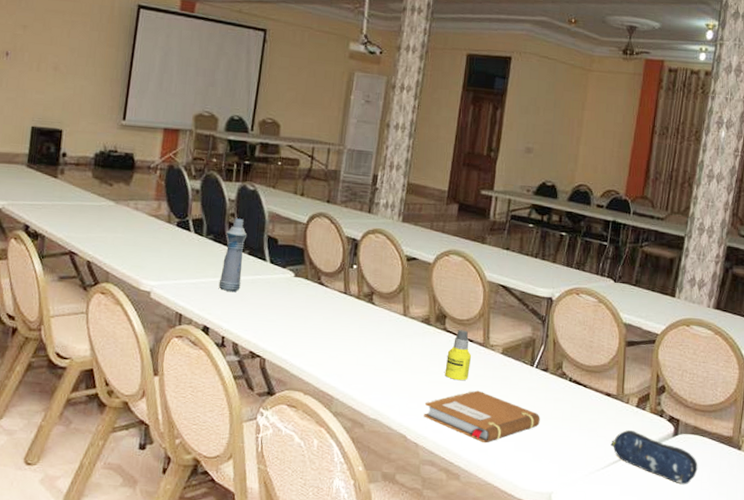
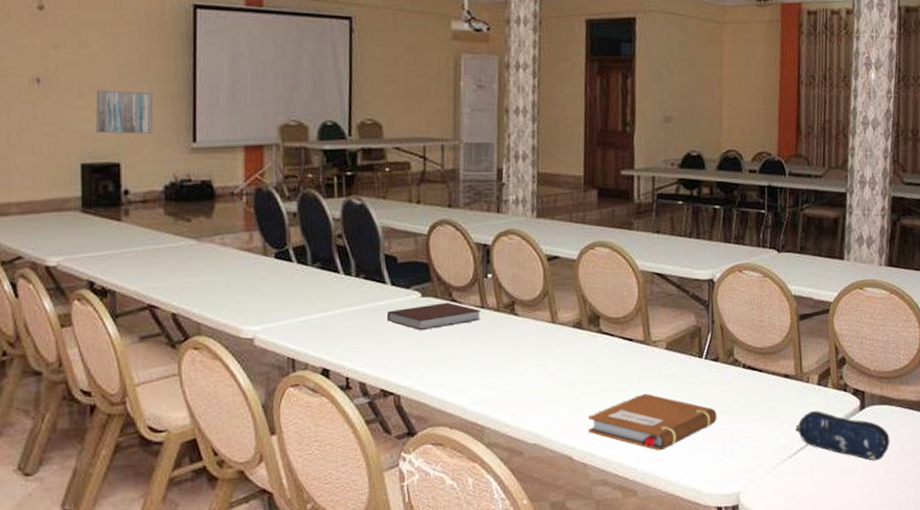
wall art: none [47,67,96,109] -> present [96,90,153,134]
bottle: present [218,218,248,292] -> none [334,239,361,325]
notebook: none [263,284,344,306] -> present [387,302,482,331]
bottle: present [445,330,472,381] -> none [606,329,634,386]

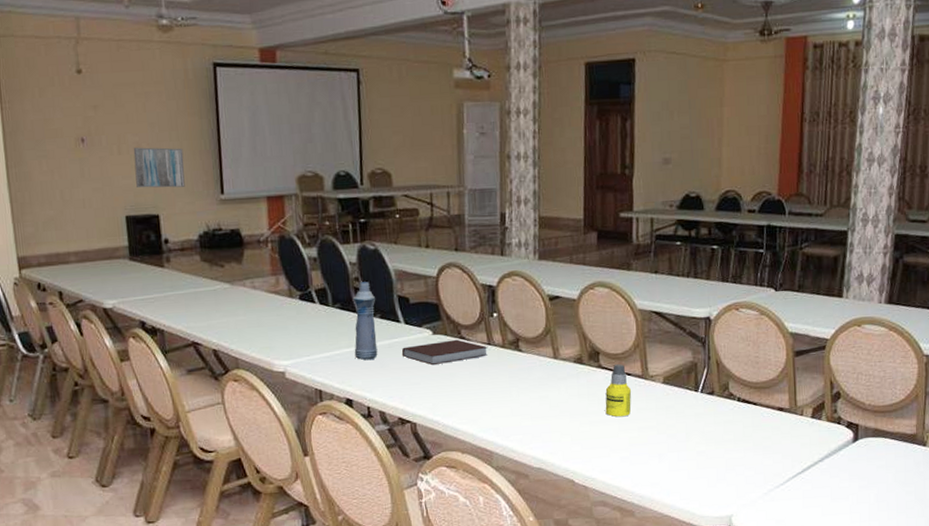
bottle: none [334,239,361,325] -> present [352,282,378,360]
notebook: present [588,393,717,451] -> none [589,424,712,476]
bottle: none [606,329,634,386] -> present [605,364,632,417]
pencil case: present [795,411,890,461] -> none [788,442,882,490]

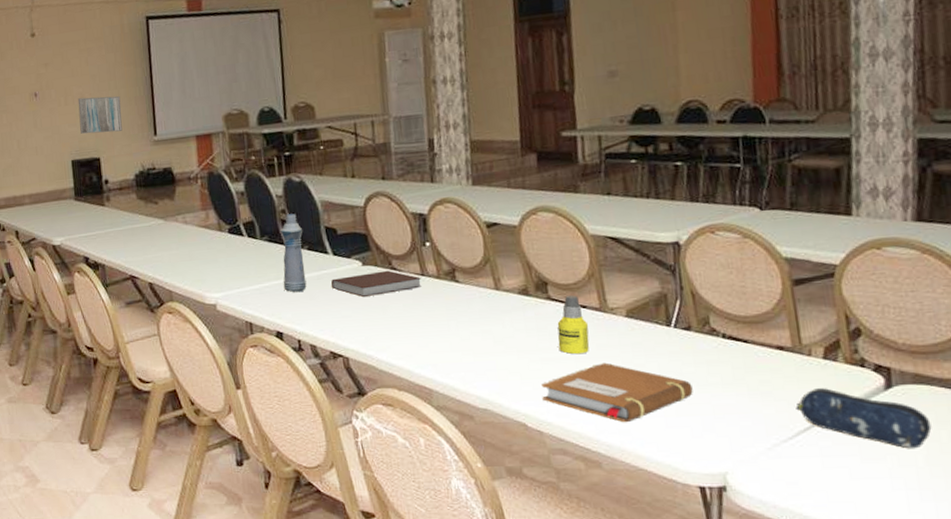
notebook: none [589,424,712,476] -> present [542,362,693,423]
pencil case: none [788,442,882,490] -> present [795,388,932,449]

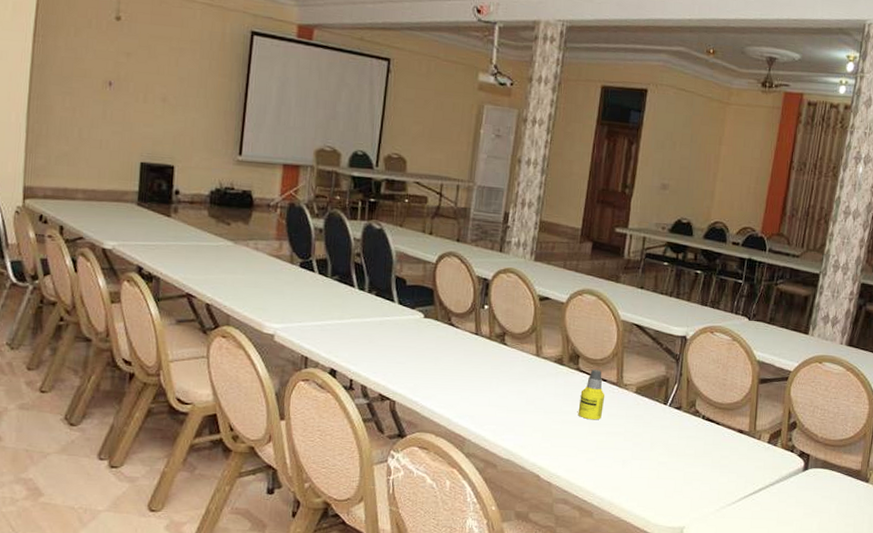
wall art: present [77,96,123,134] -> none [156,99,208,143]
bottle: present [280,213,307,292] -> none [345,258,374,334]
notebook: present [331,270,422,298] -> none [392,325,475,348]
notebook: present [542,362,693,423] -> none [556,429,673,481]
pencil case: present [795,388,932,449] -> none [742,466,827,517]

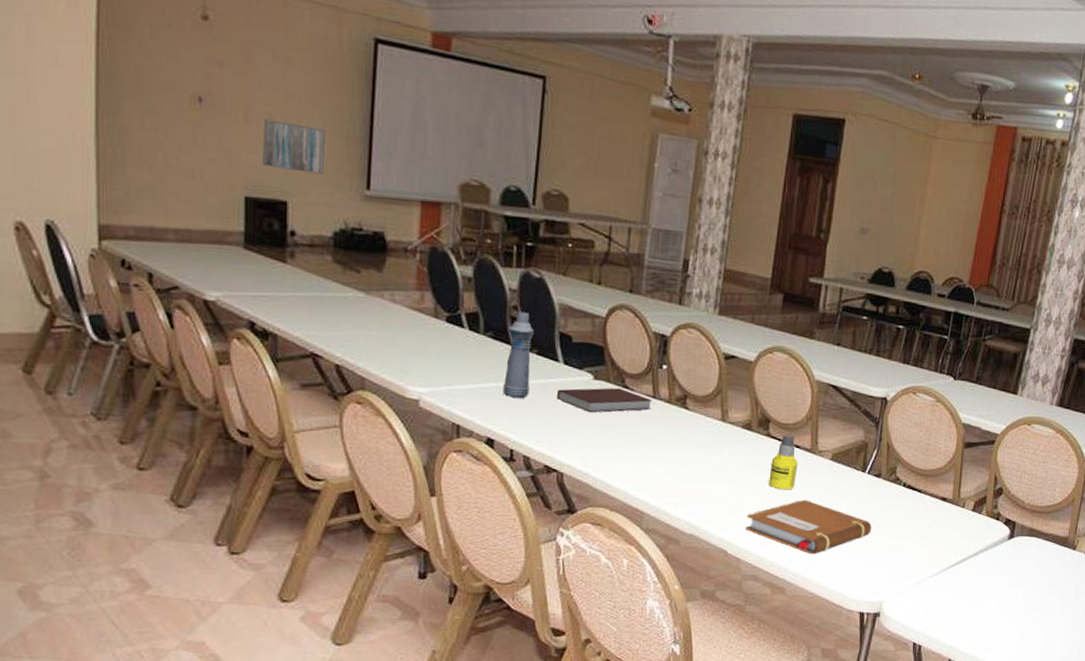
wall art: none [156,99,208,143] -> present [263,119,326,174]
bottle: none [345,258,374,334] -> present [502,312,535,398]
notebook: none [392,325,475,348] -> present [557,387,653,413]
notebook: none [556,429,673,481] -> present [745,499,872,555]

